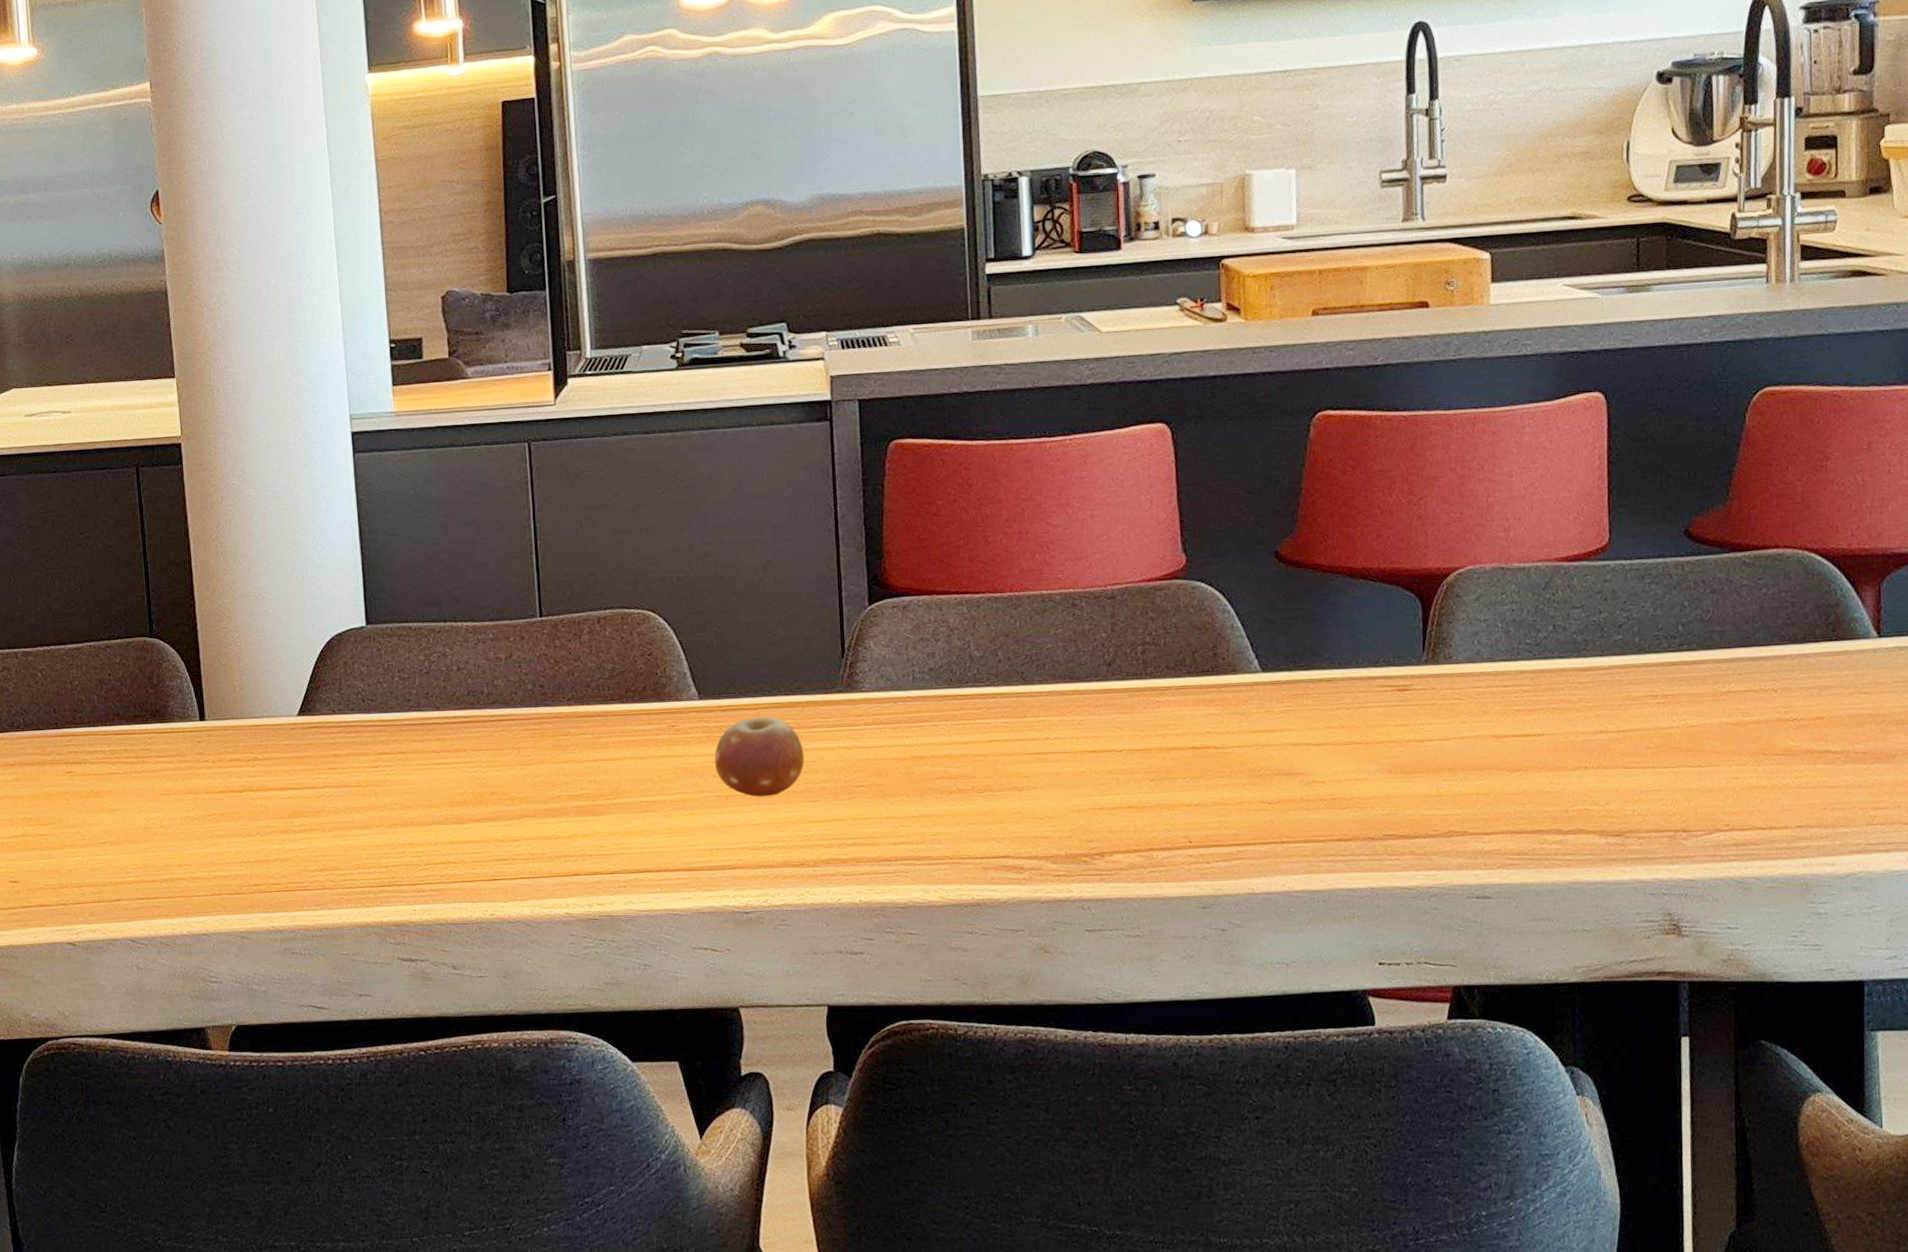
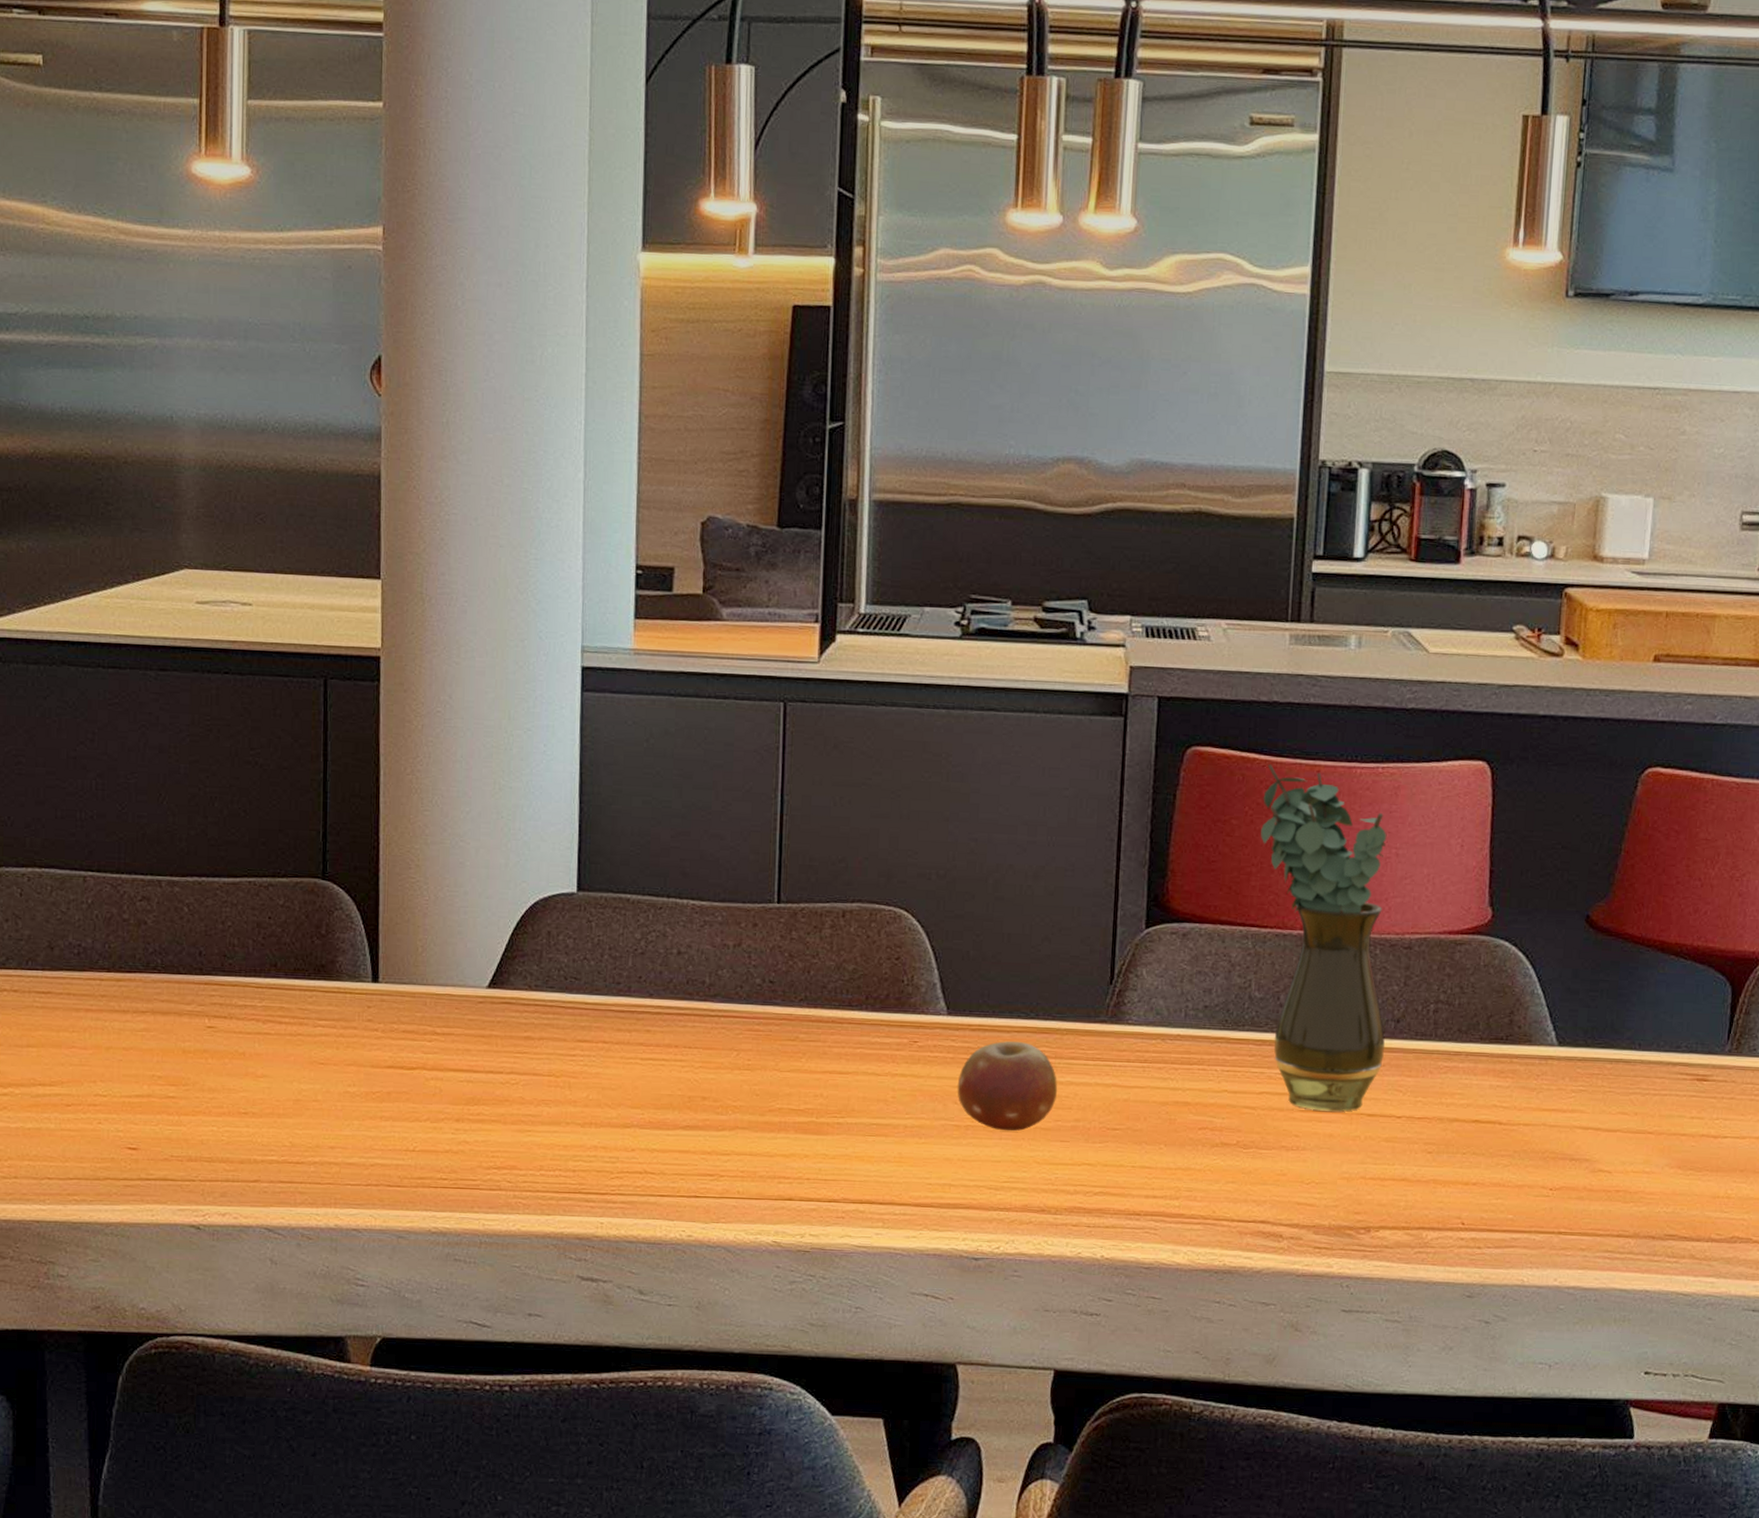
vase: none [963,447,1099,752] -> present [1261,763,1387,1112]

